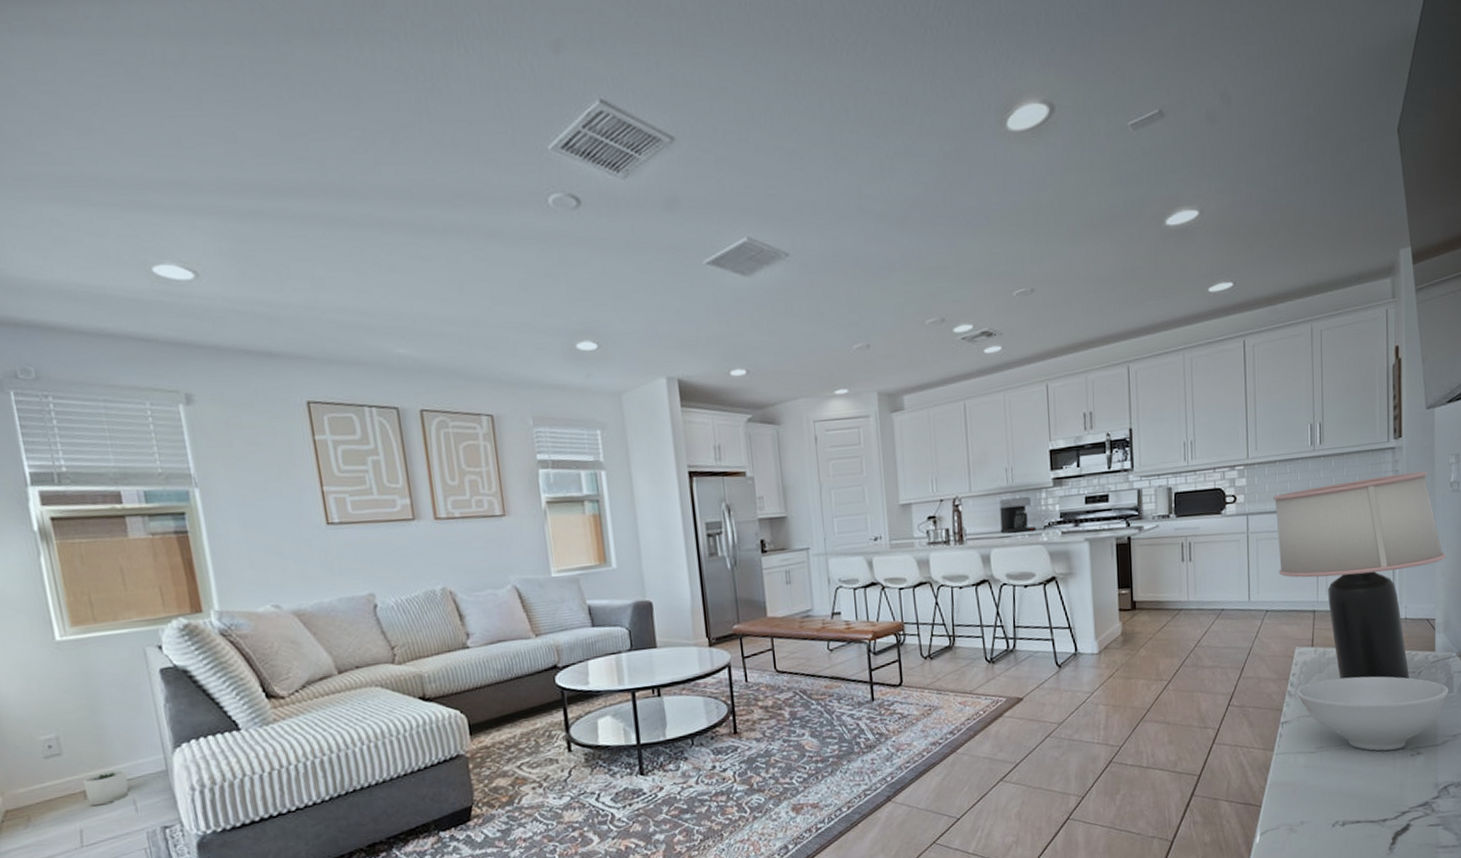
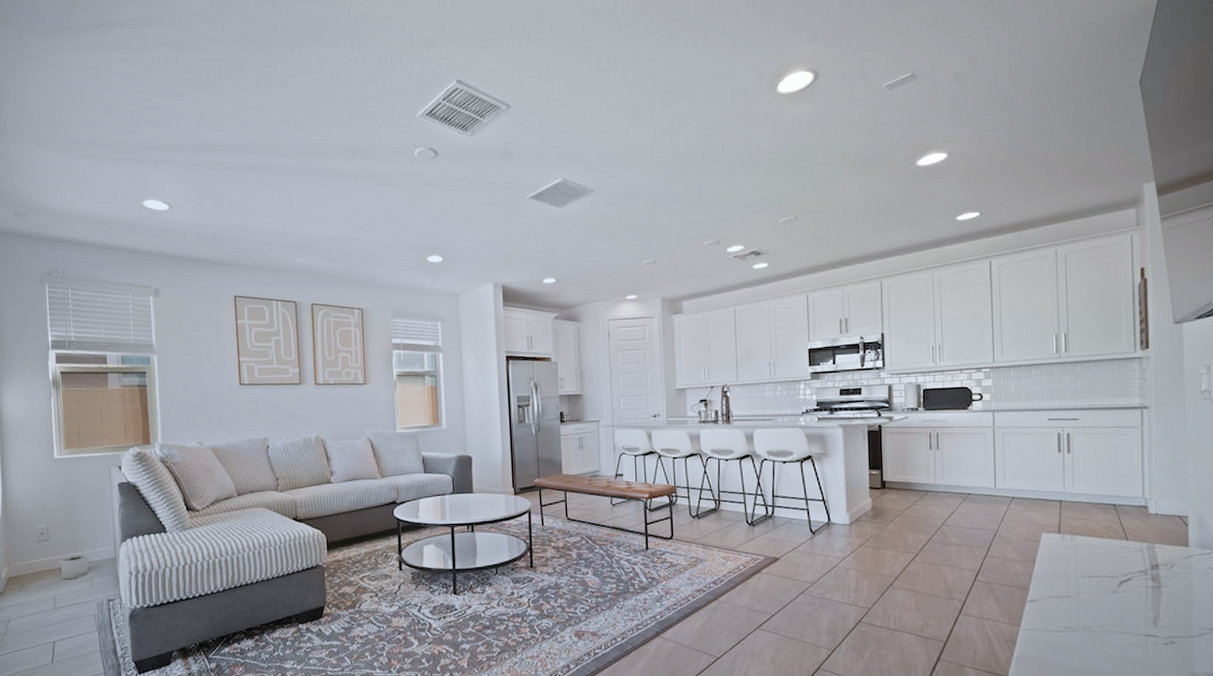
coffee maker: present [999,496,1036,534] -> none [762,387,795,418]
table lamp: present [1273,471,1447,680] -> none [1019,380,1199,571]
bowl: present [1295,676,1449,751] -> none [1042,564,1204,638]

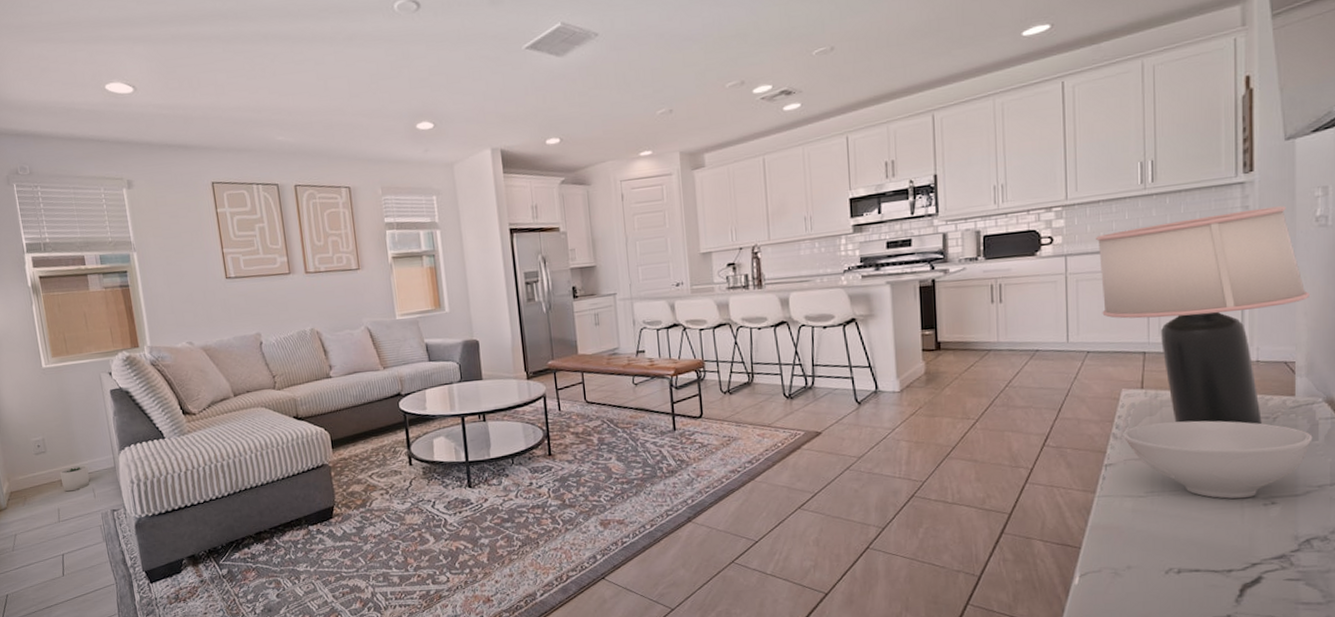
table lamp: none [1019,380,1199,571] -> present [1096,206,1311,425]
bowl: none [1042,564,1204,638] -> present [1121,420,1313,499]

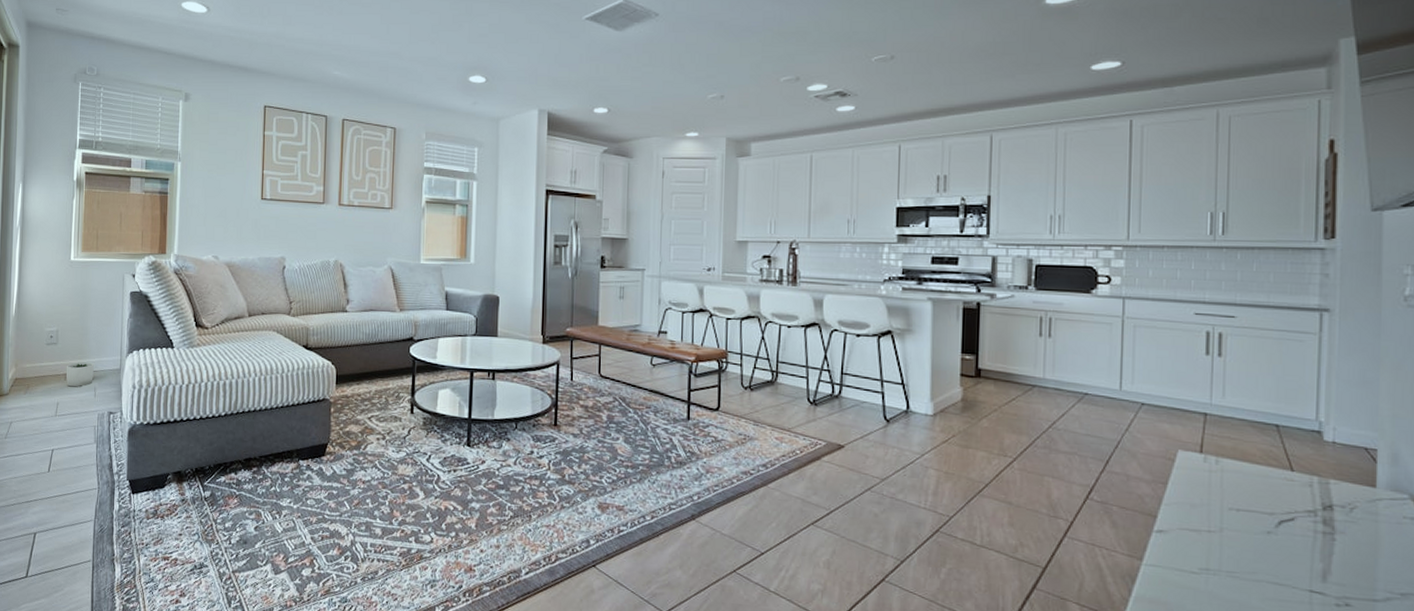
table lamp: present [1096,206,1311,425] -> none [1158,278,1397,514]
bowl: present [1121,420,1313,499] -> none [1175,492,1396,595]

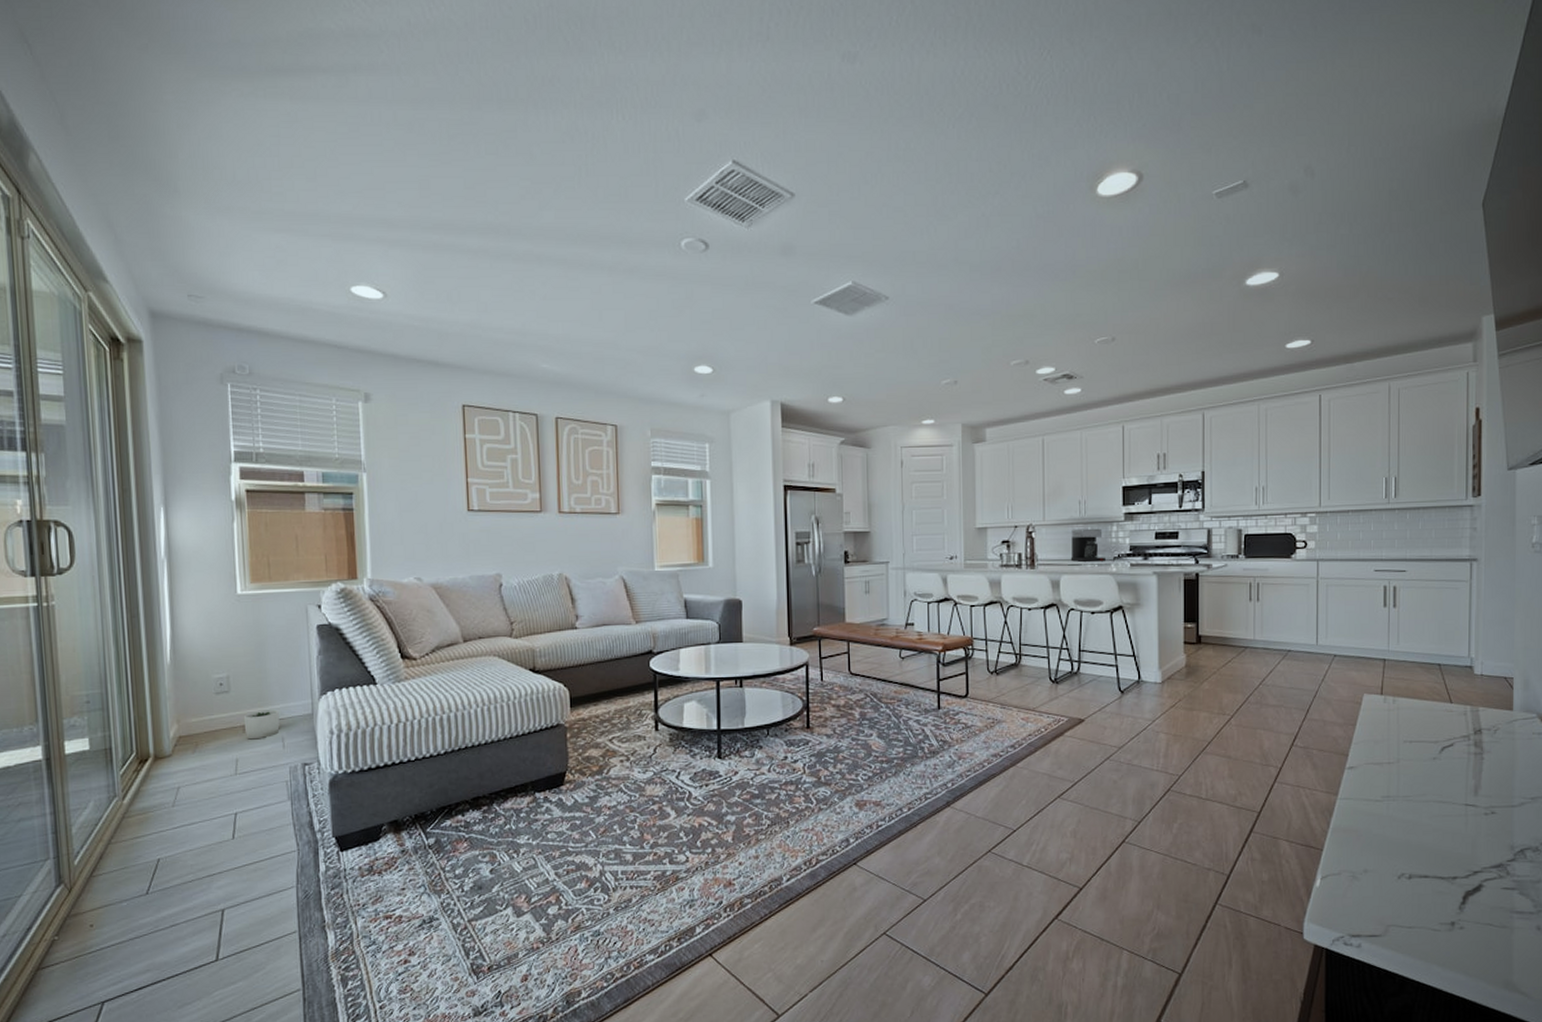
coffee maker: none [836,248,875,284] -> present [1070,528,1105,563]

